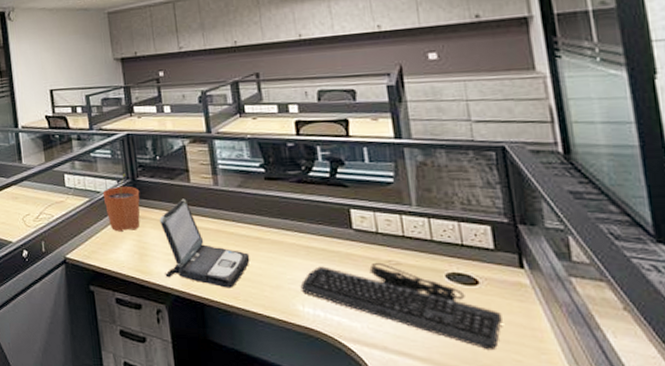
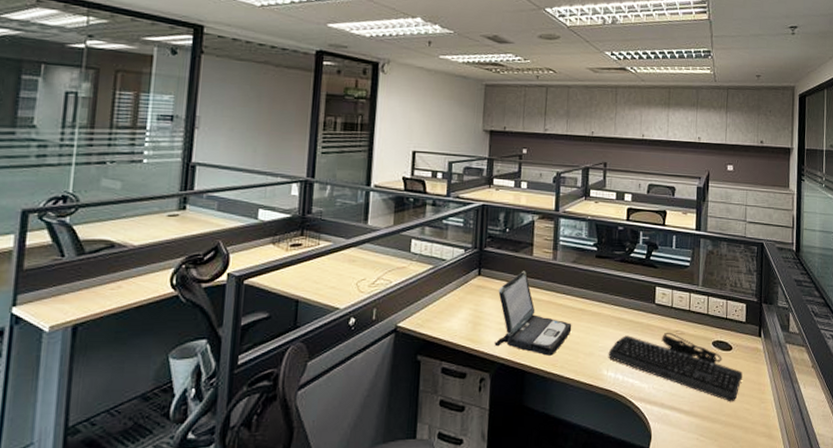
plant pot: present [102,174,141,232] -> none [447,243,485,301]

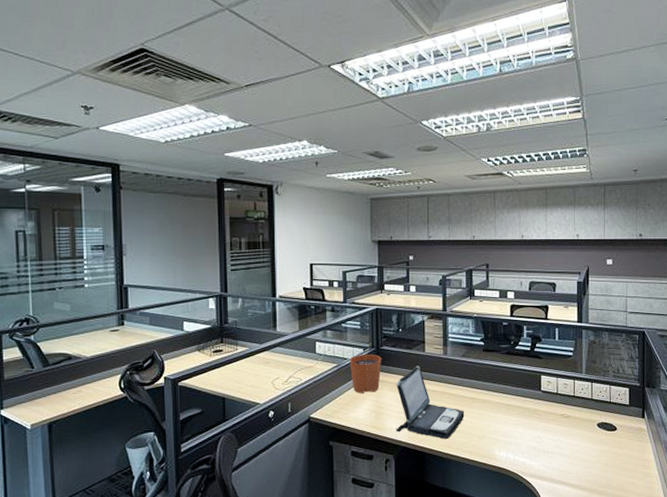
plant pot: none [447,243,485,301] -> present [349,343,382,394]
keyboard: present [608,332,743,402] -> none [499,415,627,477]

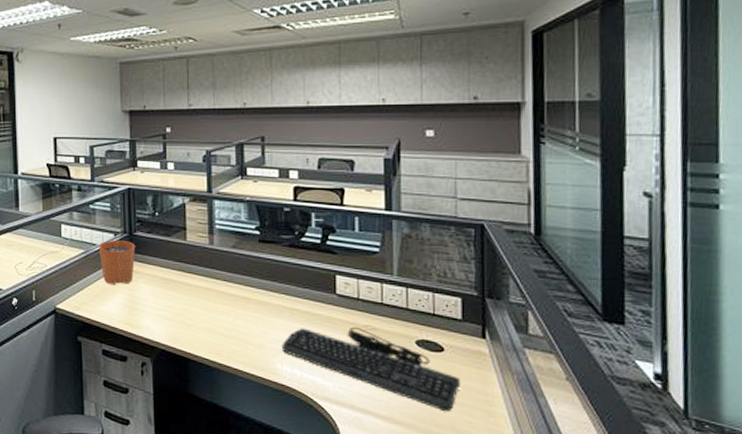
laptop: present [396,365,465,439] -> none [153,256,237,345]
keyboard: none [499,415,627,477] -> present [281,326,460,412]

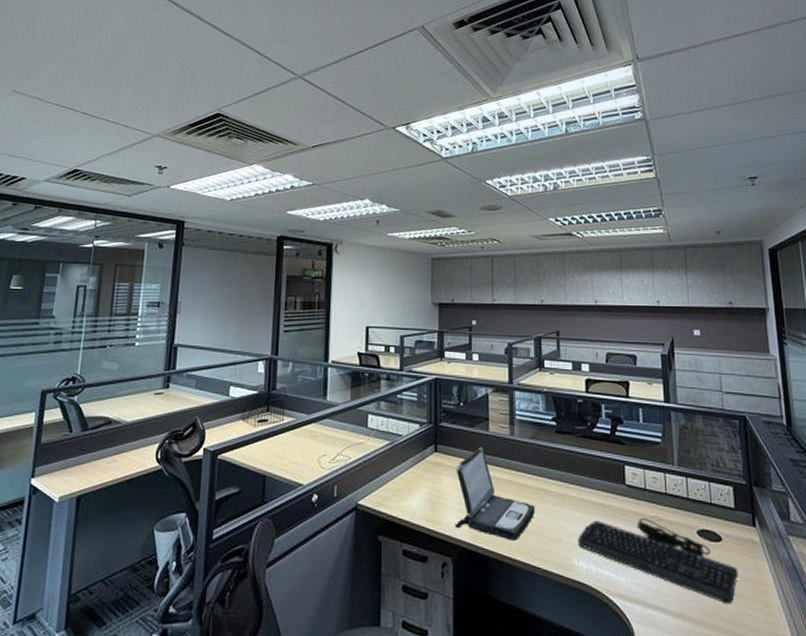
plant pot: present [98,228,136,285] -> none [404,418,441,478]
laptop: none [153,256,237,345] -> present [455,447,535,541]

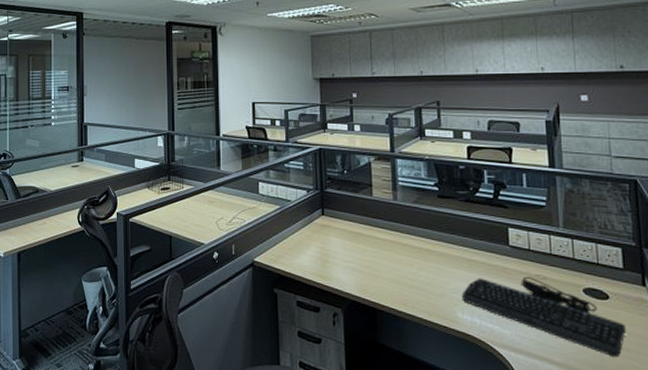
laptop: present [455,447,535,541] -> none [342,211,420,295]

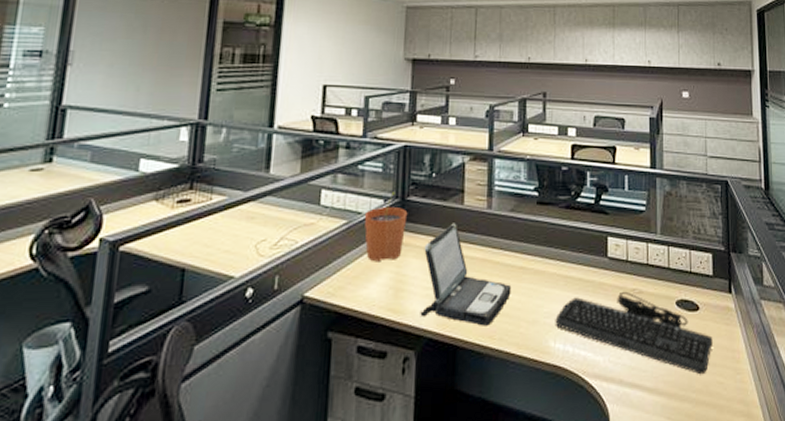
plant pot: none [293,185,327,239] -> present [364,192,408,262]
laptop: none [342,211,420,295] -> present [420,223,512,326]

